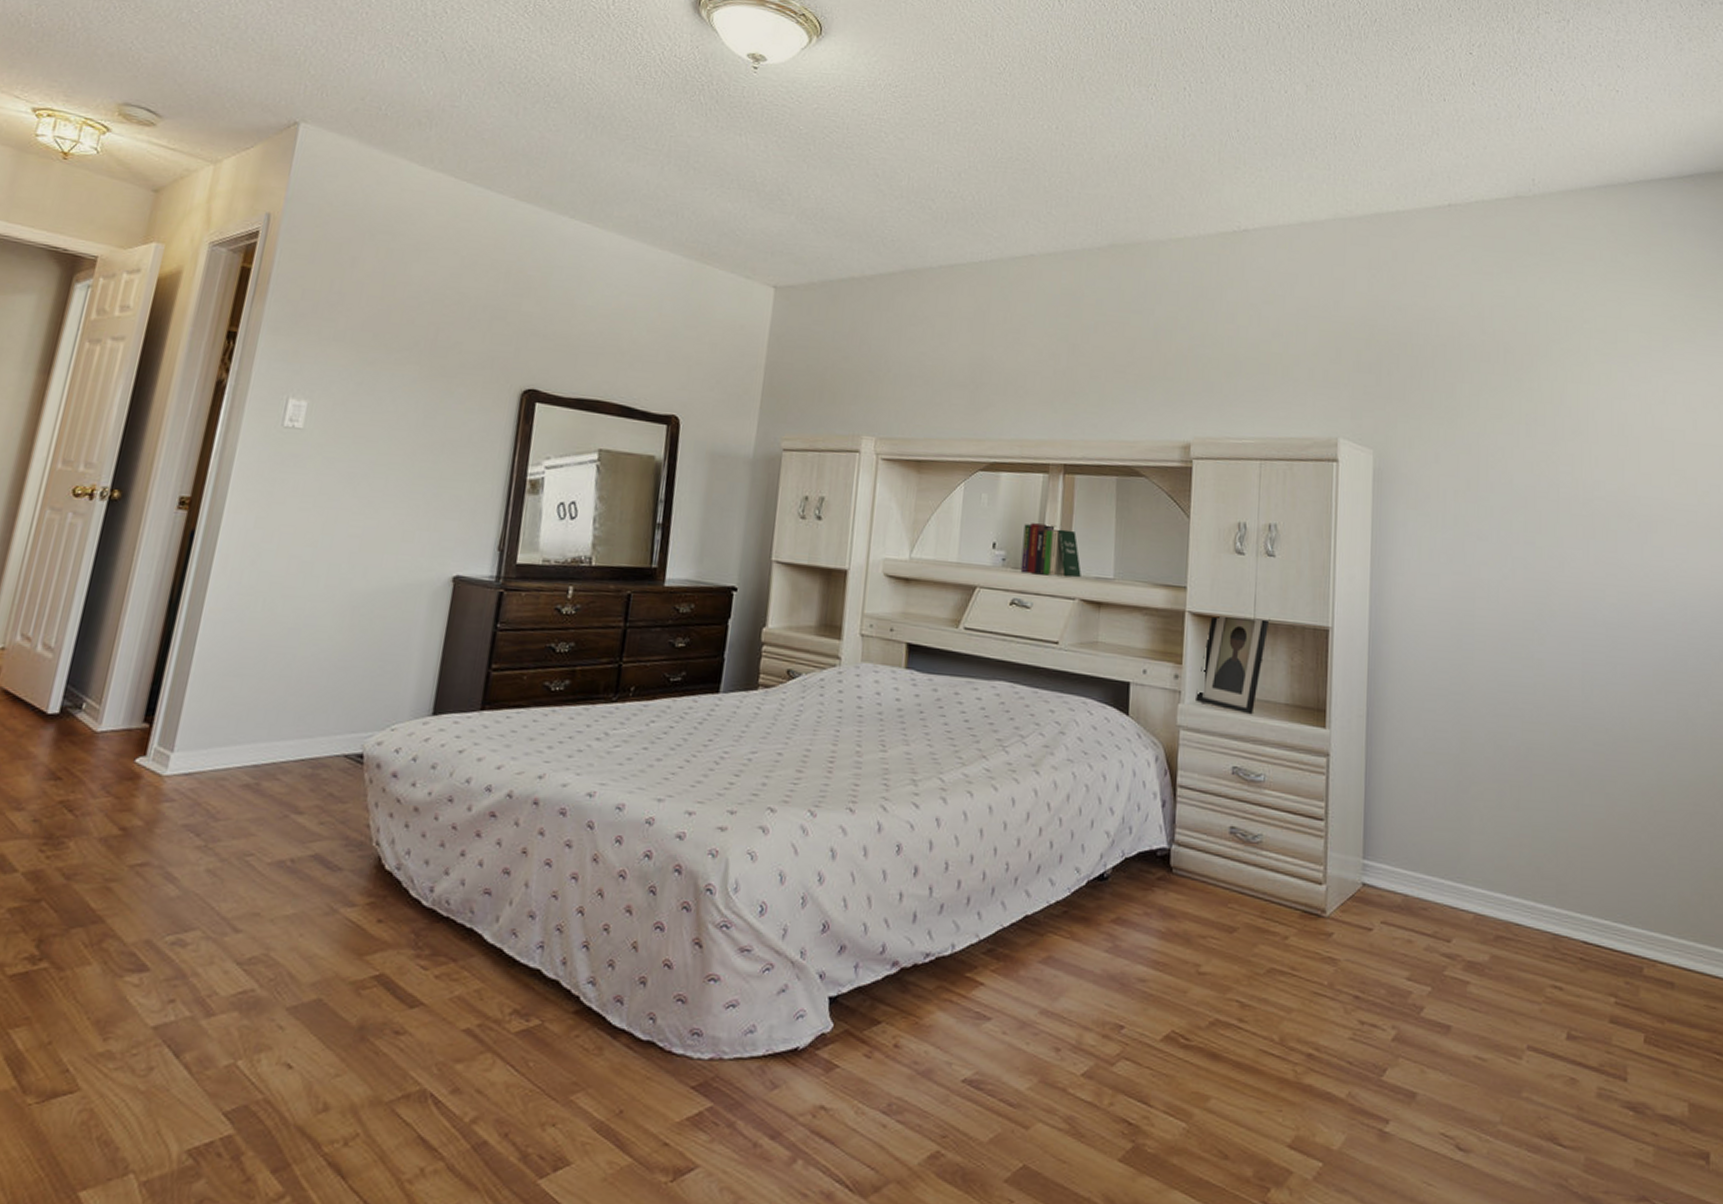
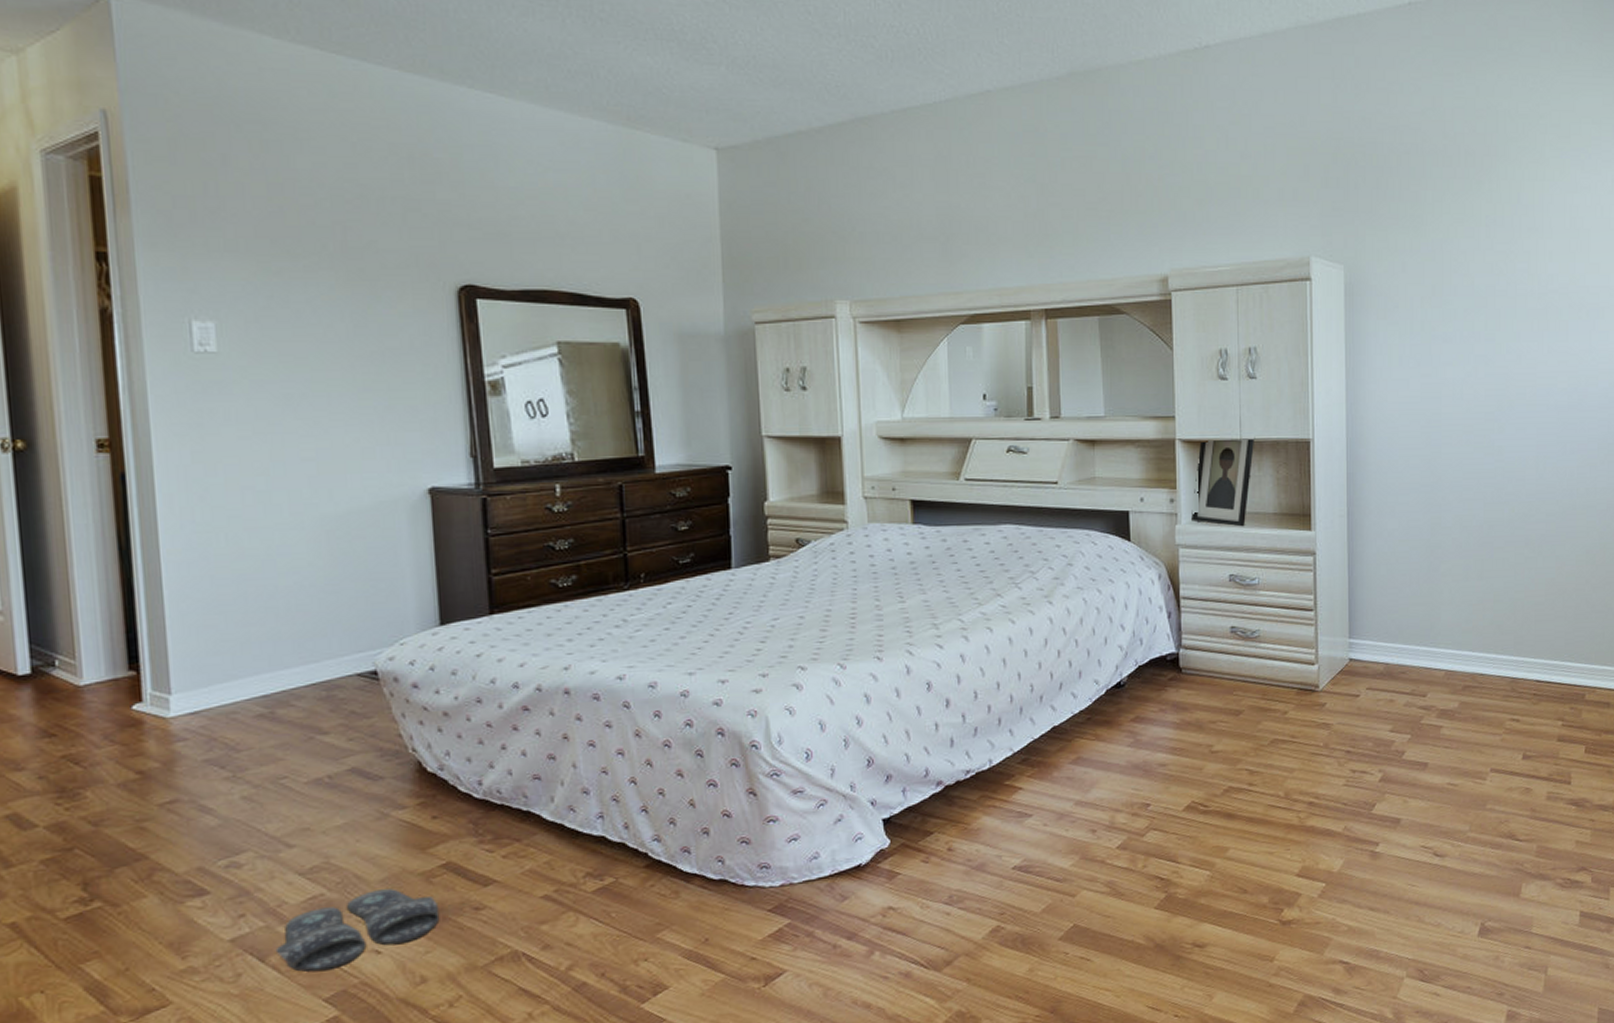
slippers: none [192,994,361,1079] -> present [275,889,440,972]
books: present [1020,523,1081,578] -> none [1012,371,1073,421]

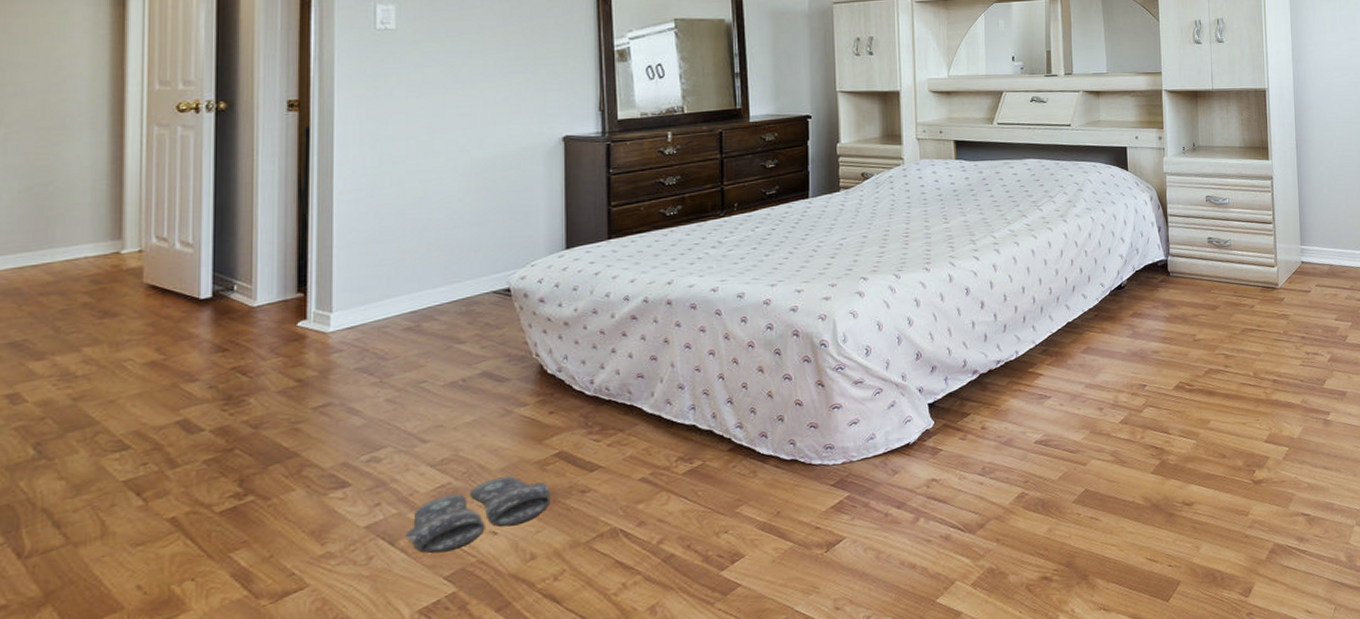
picture frame: present [1191,437,1255,527] -> none [1175,87,1224,158]

